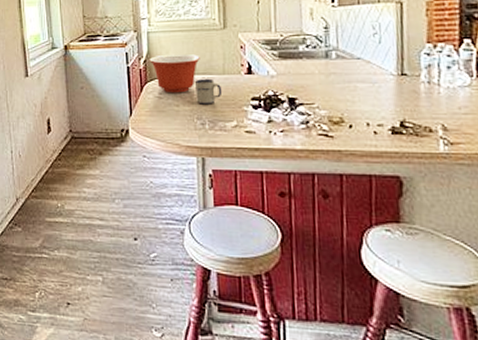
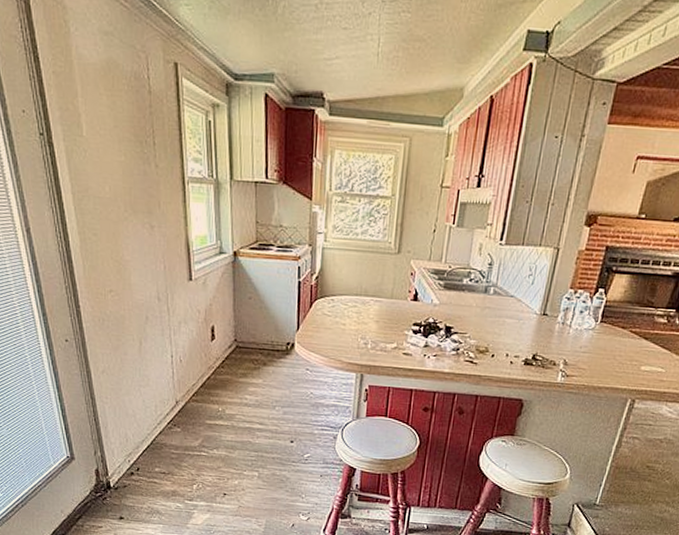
mixing bowl: present [149,53,200,93] -> none [321,273,372,313]
mug: present [195,78,223,104] -> none [362,300,388,326]

